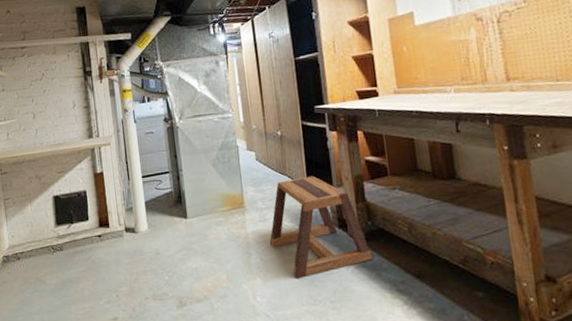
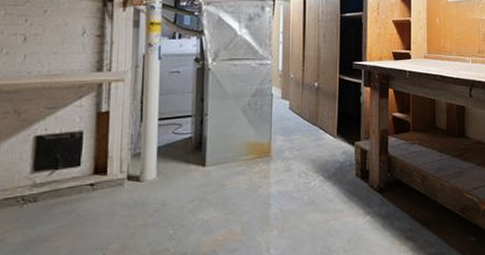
stool: present [270,175,372,280] -> none [292,128,387,230]

